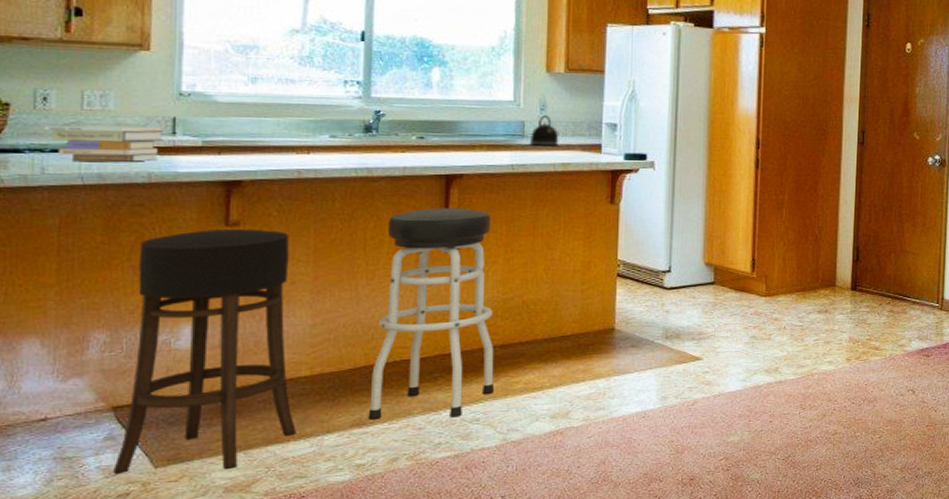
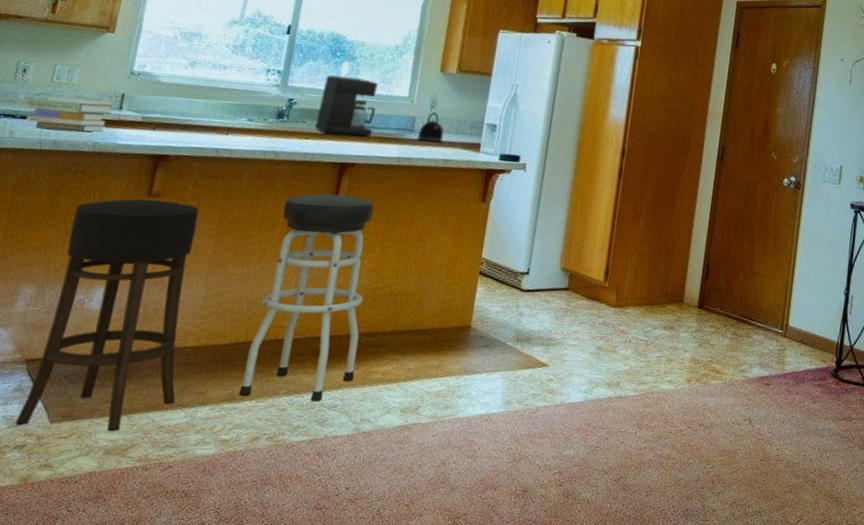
coffee maker: none [410,83,477,146] -> present [315,75,378,137]

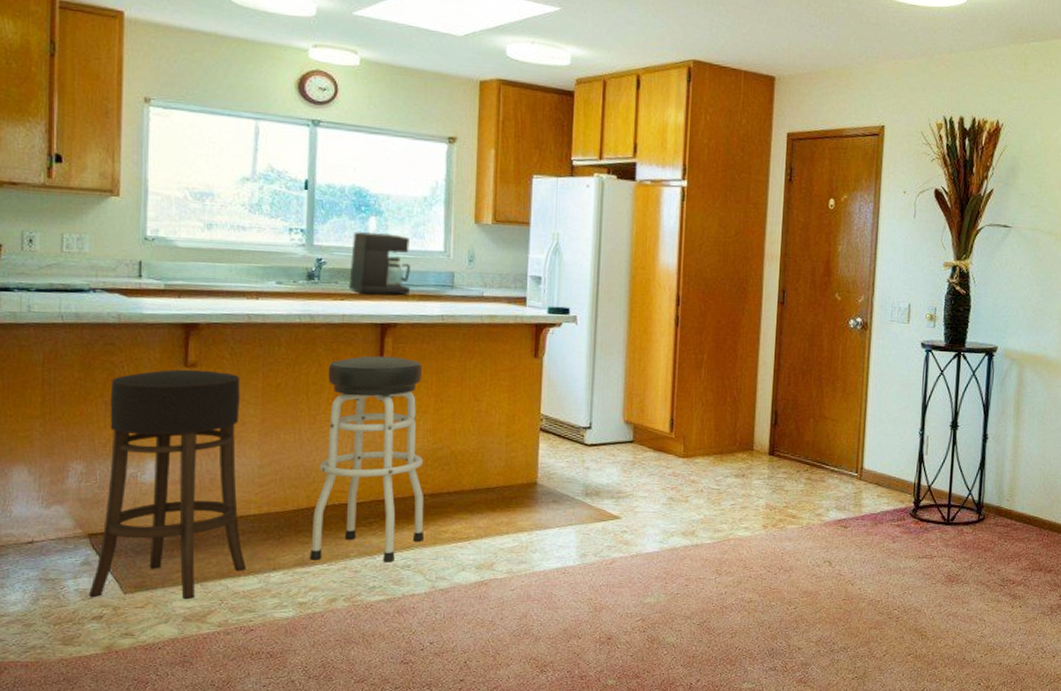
books: present [18,94,113,133] -> none [29,266,131,303]
kettle: present [417,112,444,143] -> none [458,266,486,298]

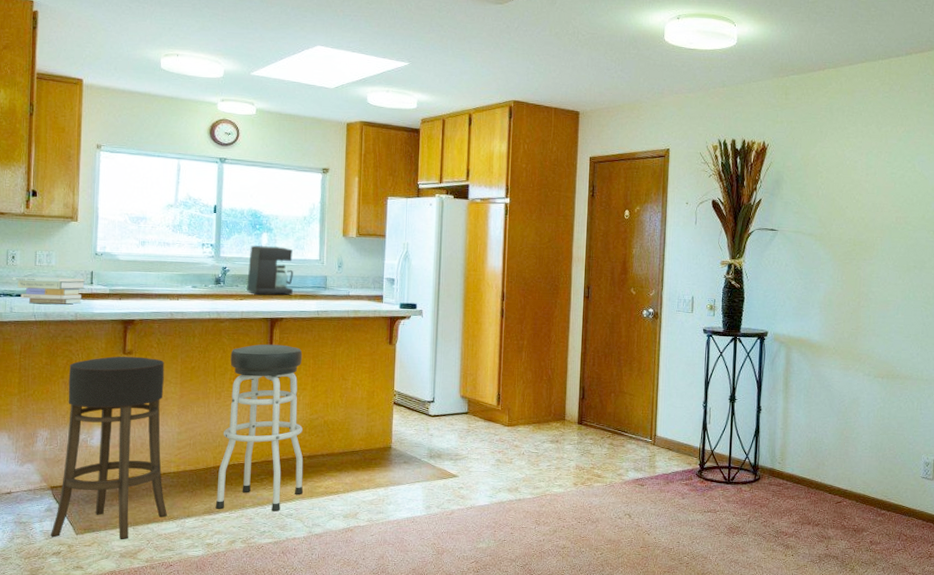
books: none [29,266,131,303] -> present [12,276,85,305]

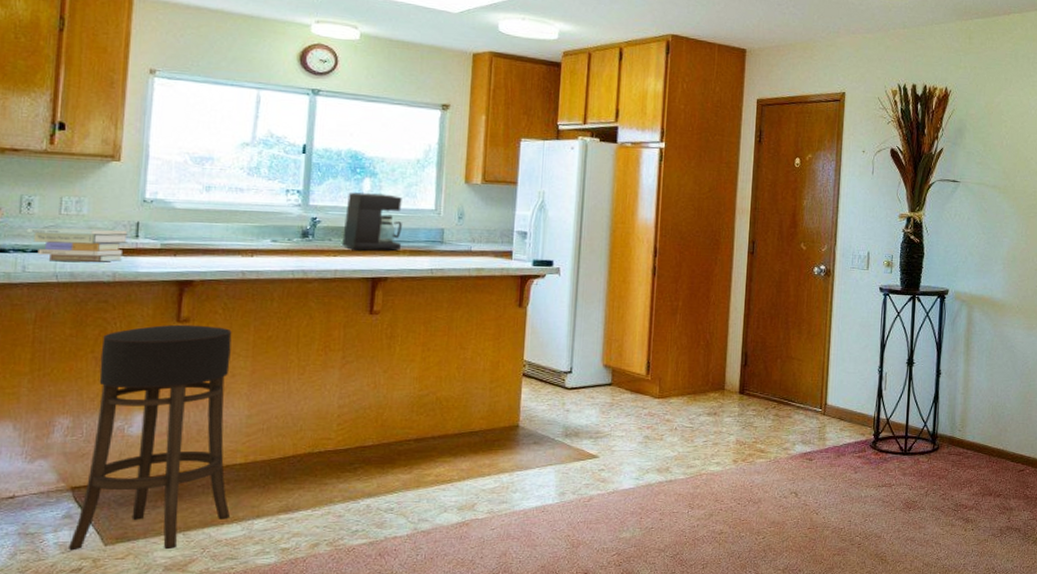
bar stool: present [215,344,304,512] -> none [294,308,411,506]

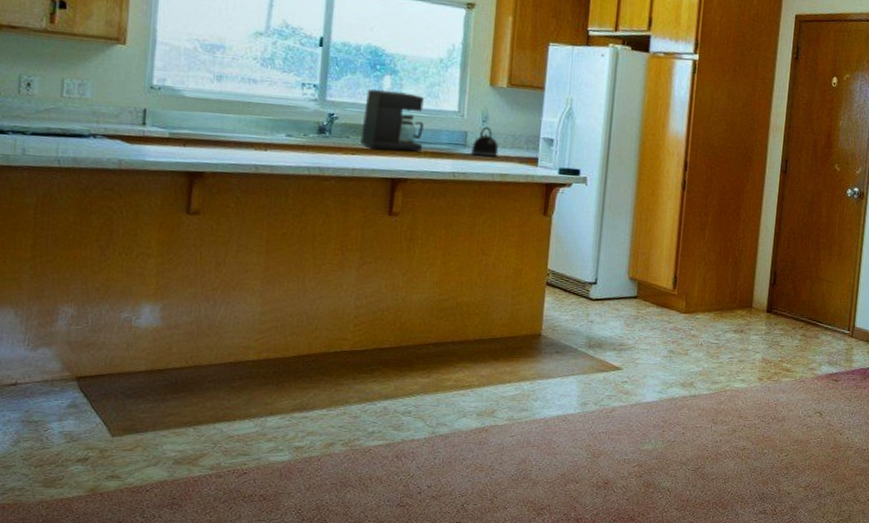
books: present [26,228,128,263] -> none [26,110,134,149]
bar stool: present [69,324,232,551] -> none [75,216,244,442]
kettle: none [447,223,475,252] -> present [470,127,499,157]

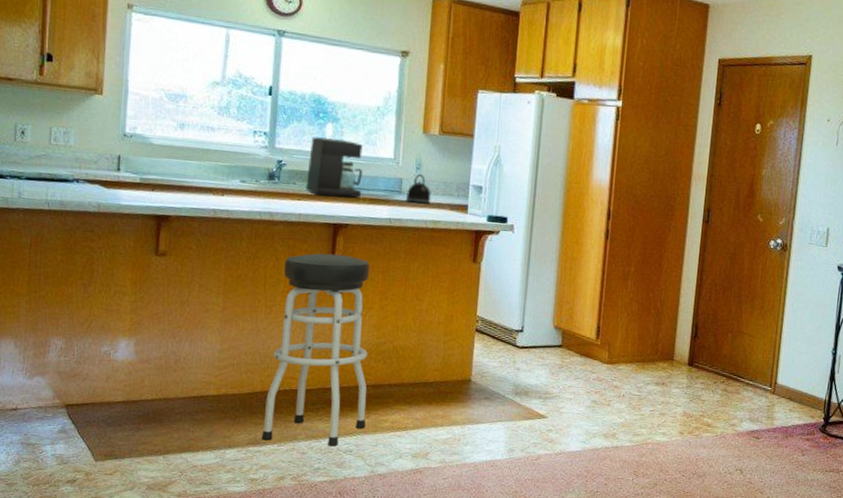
bar stool: none [308,209,432,409] -> present [261,253,370,446]

